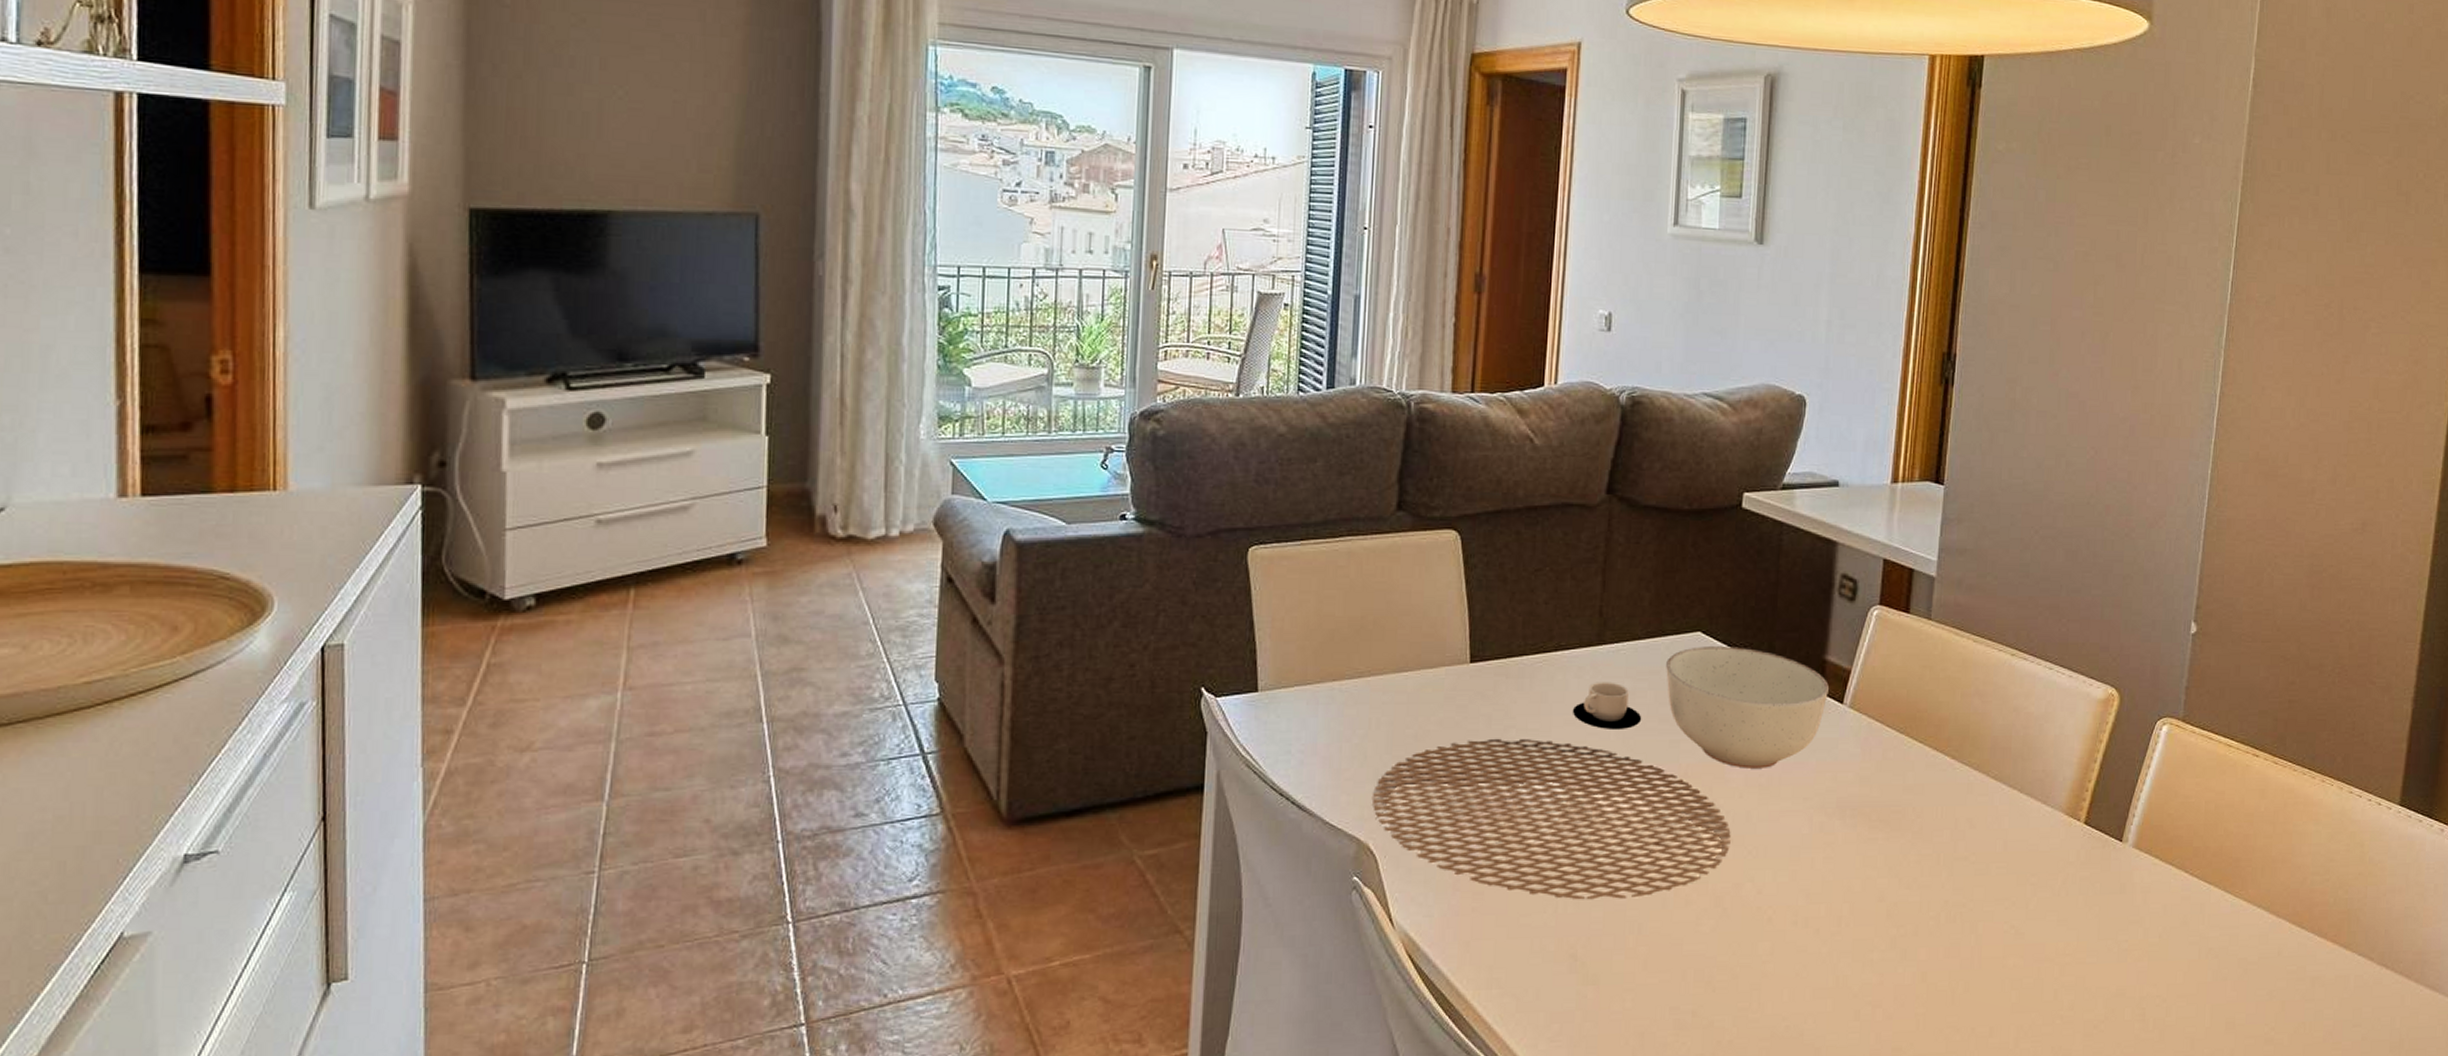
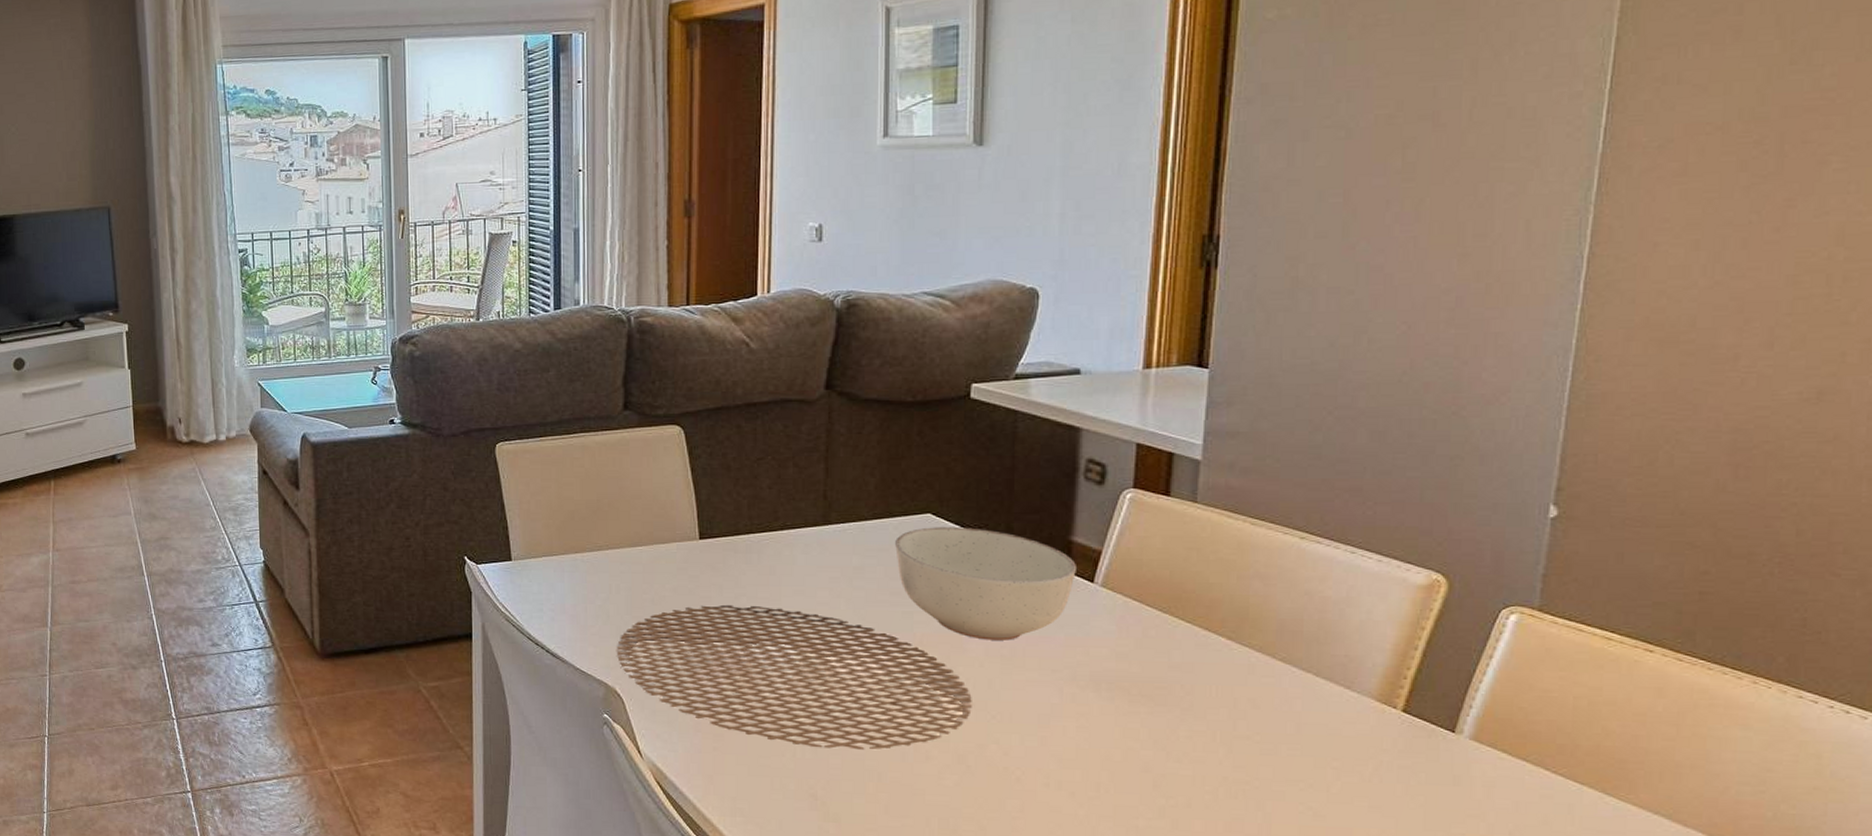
cup: present [1572,682,1642,729] -> none [800,558,872,600]

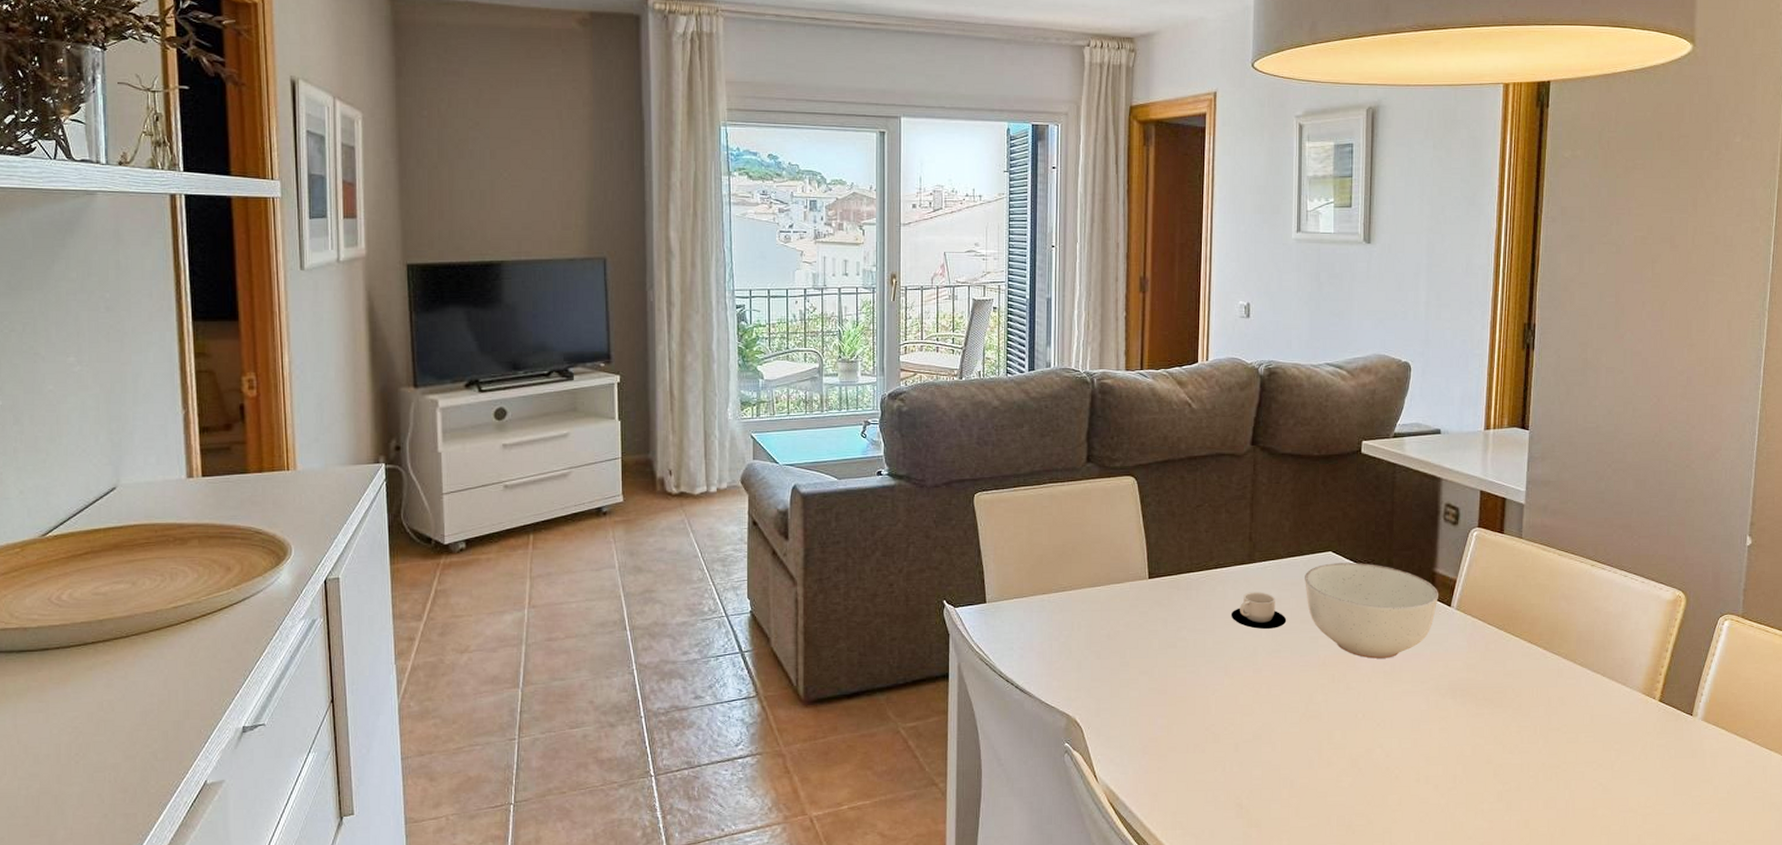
place mat: present [617,604,972,750] -> none [1078,636,1362,762]
cup: none [800,558,872,600] -> present [1230,592,1287,629]

